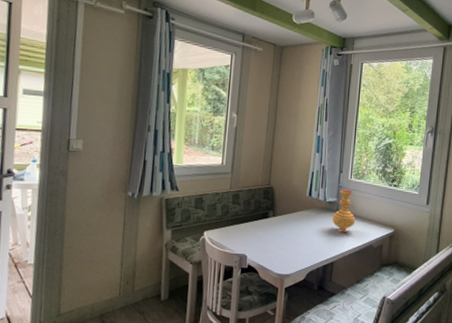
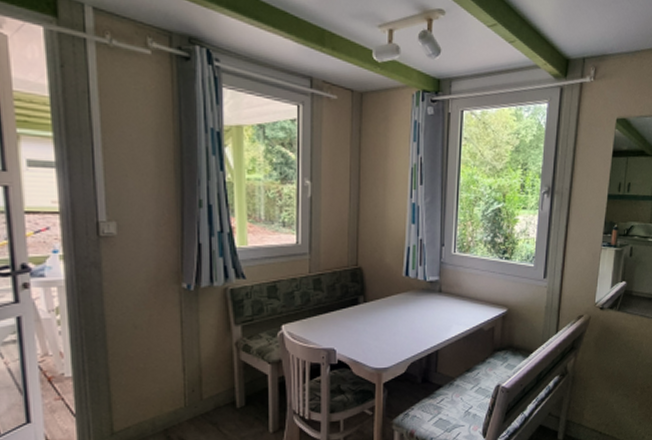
vase: present [332,189,356,233] -> none [434,265,462,316]

